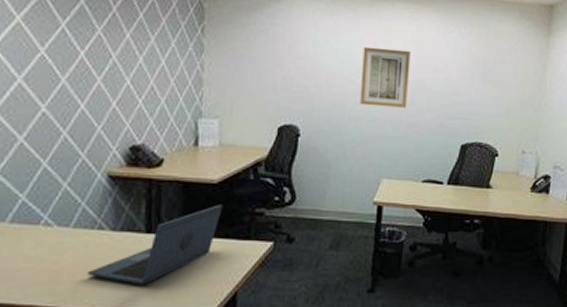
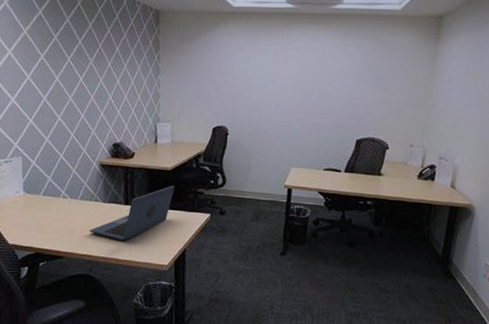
wall art: present [360,46,410,108] -> none [274,62,314,111]

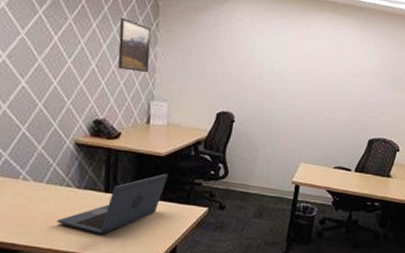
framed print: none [128,55,154,100] -> present [117,18,152,74]

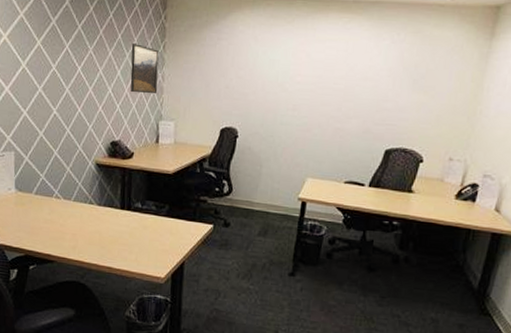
laptop: present [57,174,168,234] -> none [82,191,176,248]

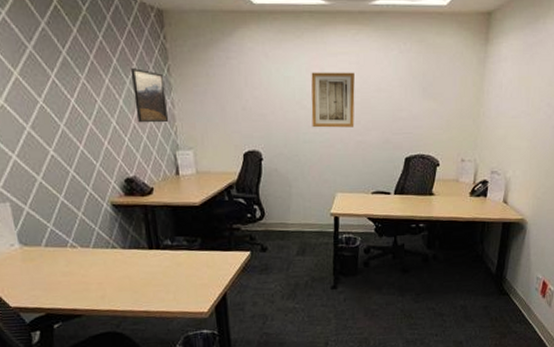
wall art: none [291,56,341,114] -> present [311,72,355,128]

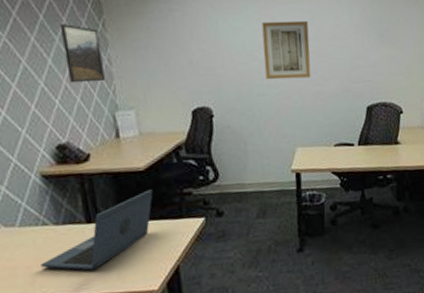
laptop: none [110,223,206,290] -> present [41,189,153,270]

